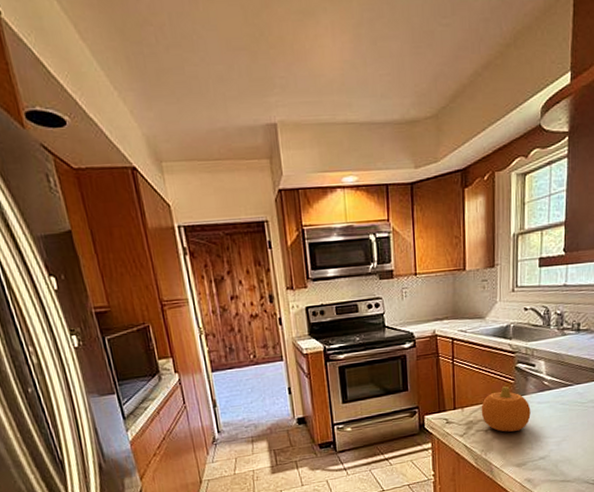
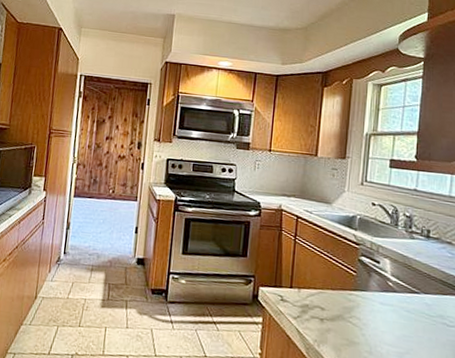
fruit: present [481,385,531,432] -> none [318,276,372,329]

